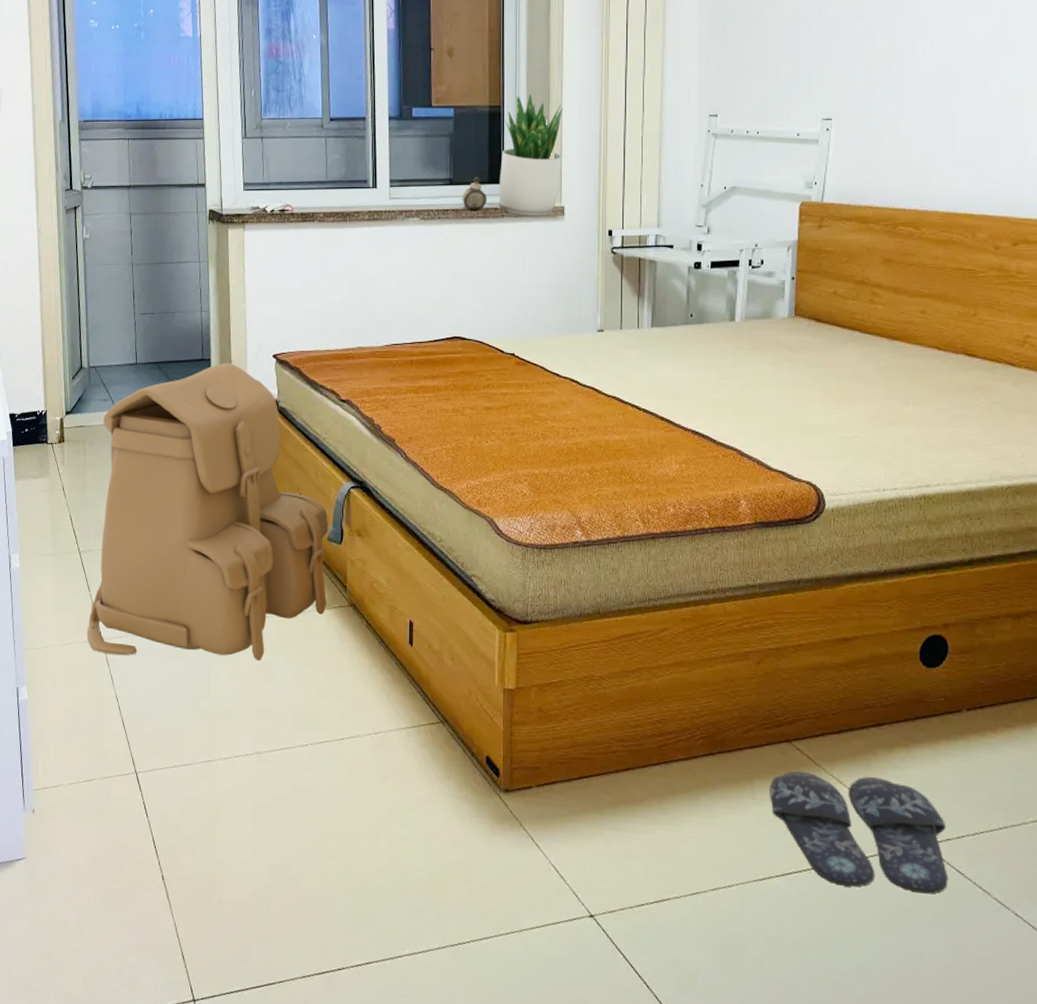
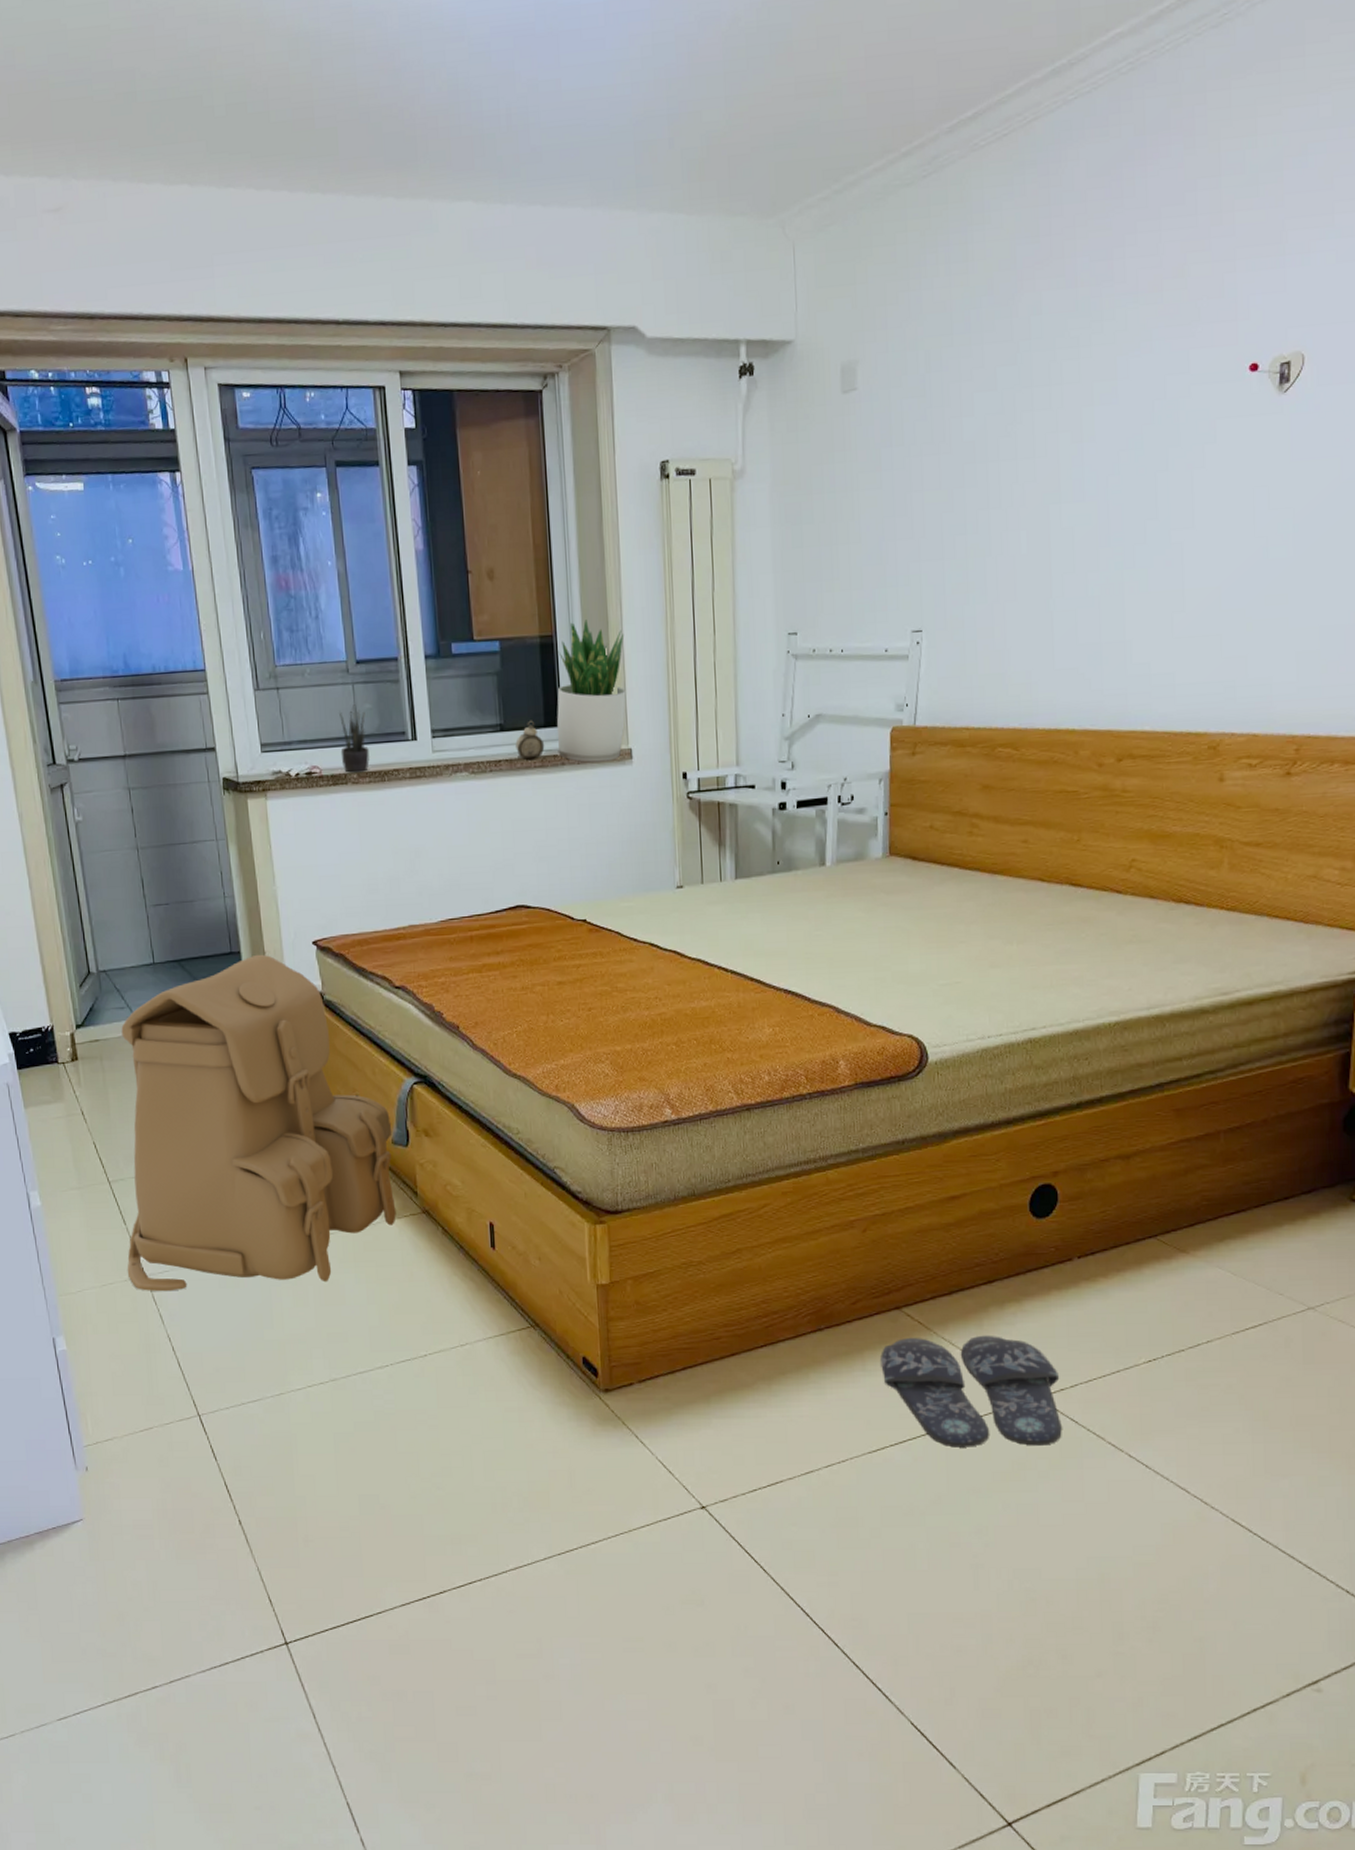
potted plant: none [310,155,335,213] -> present [339,704,370,774]

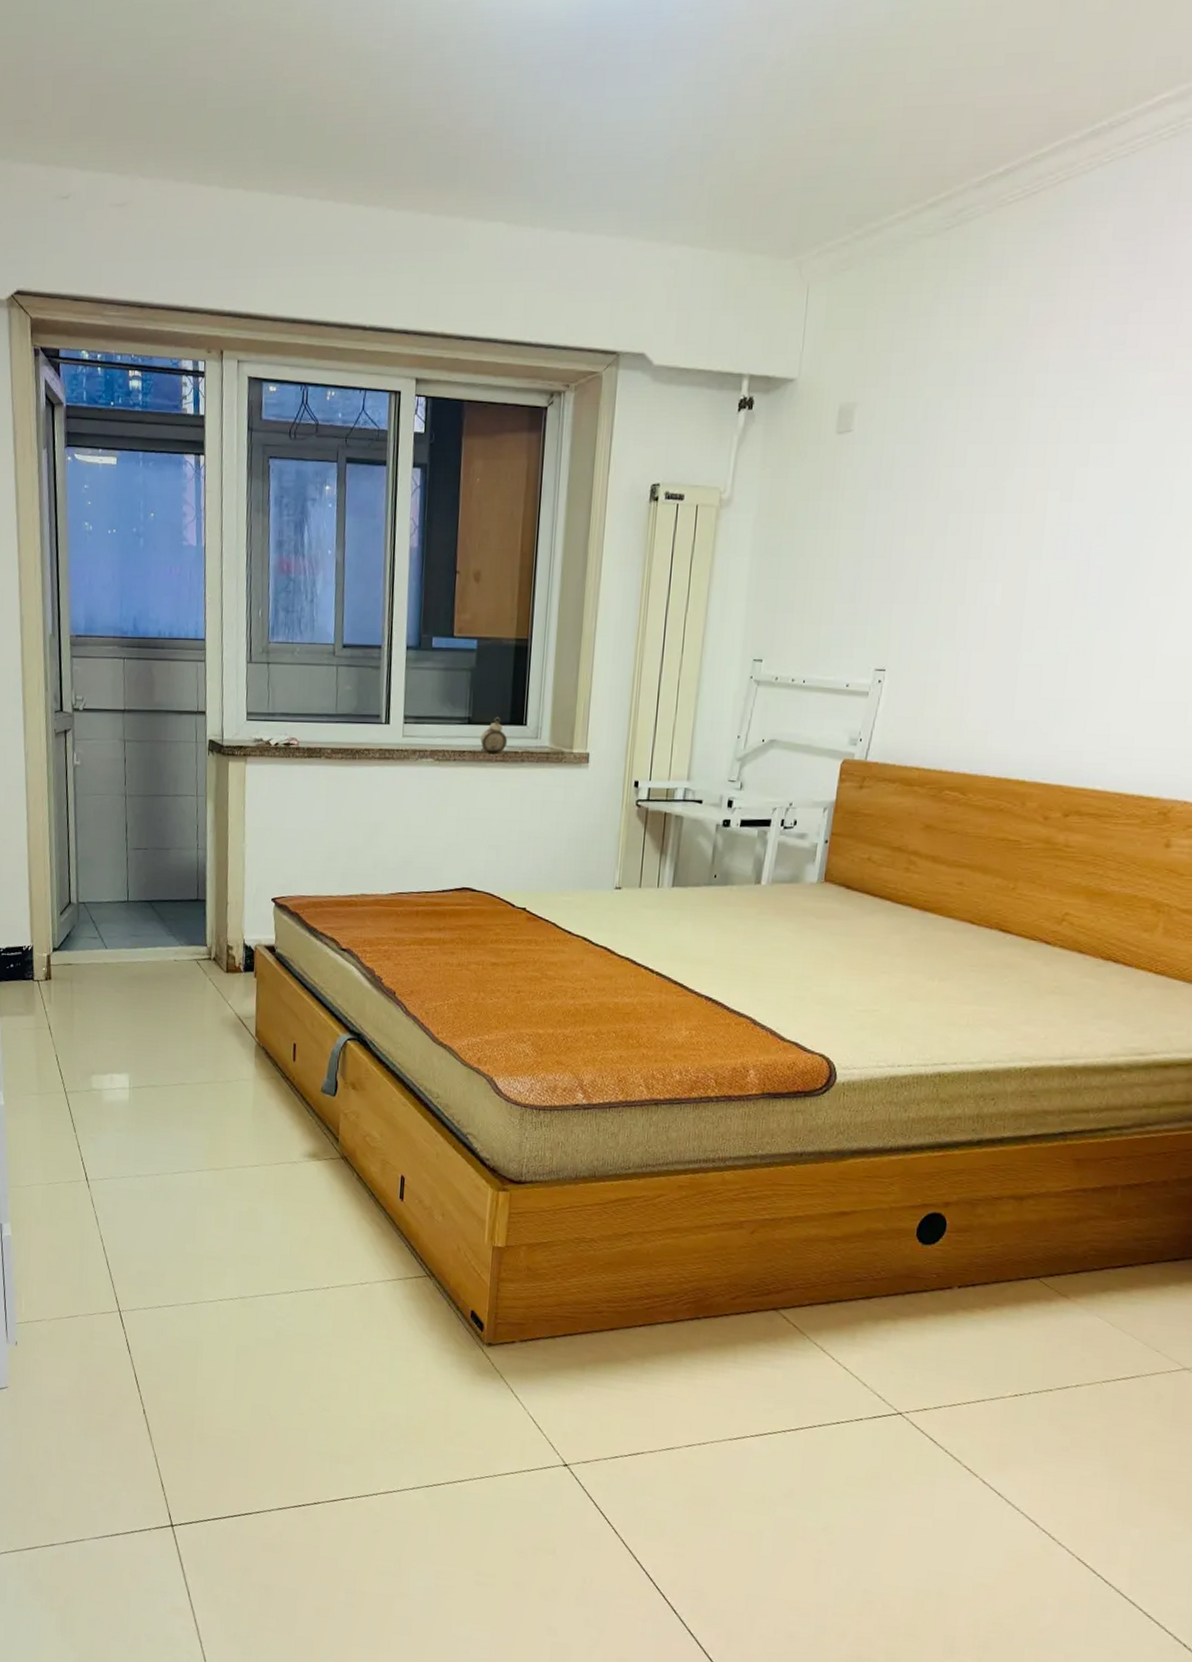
backpack: present [121,954,396,1292] -> none [72,904,323,1209]
potted plant: present [339,704,370,774] -> none [318,685,345,749]
planter: present [557,620,626,763] -> none [520,628,596,764]
slippers: present [880,1335,1062,1448] -> none [752,1338,924,1460]

